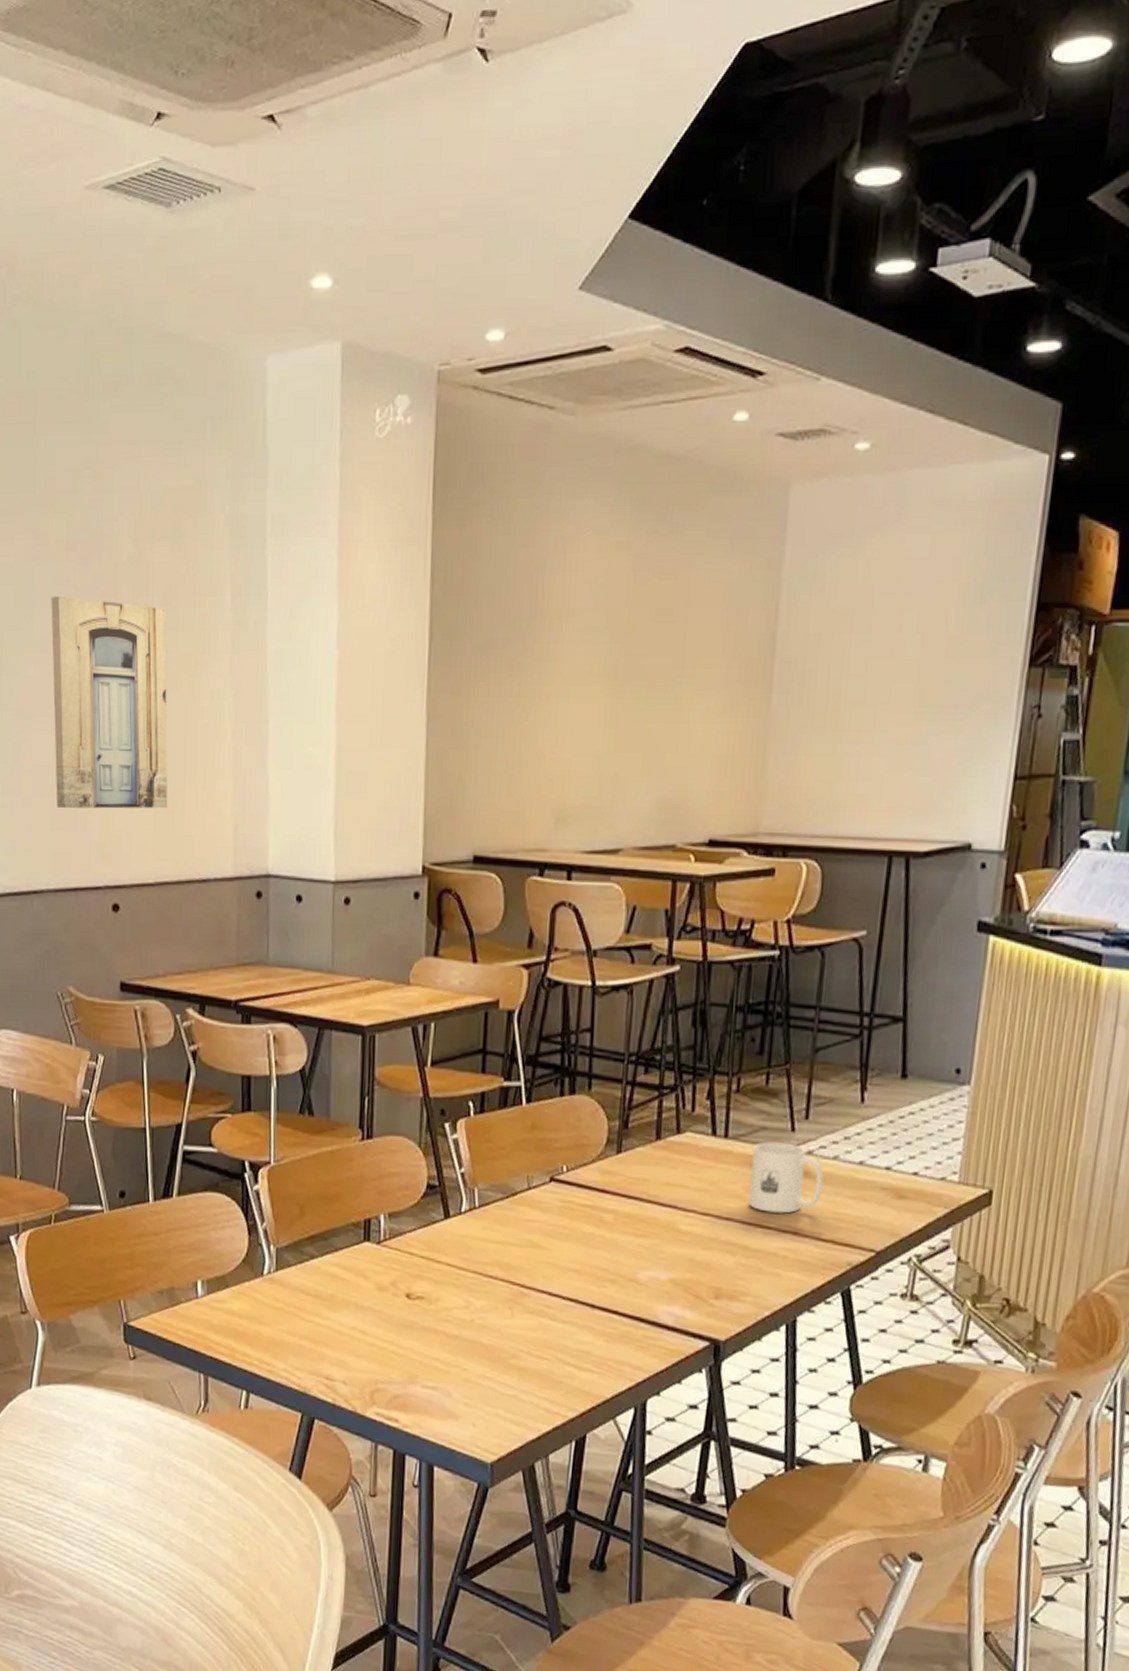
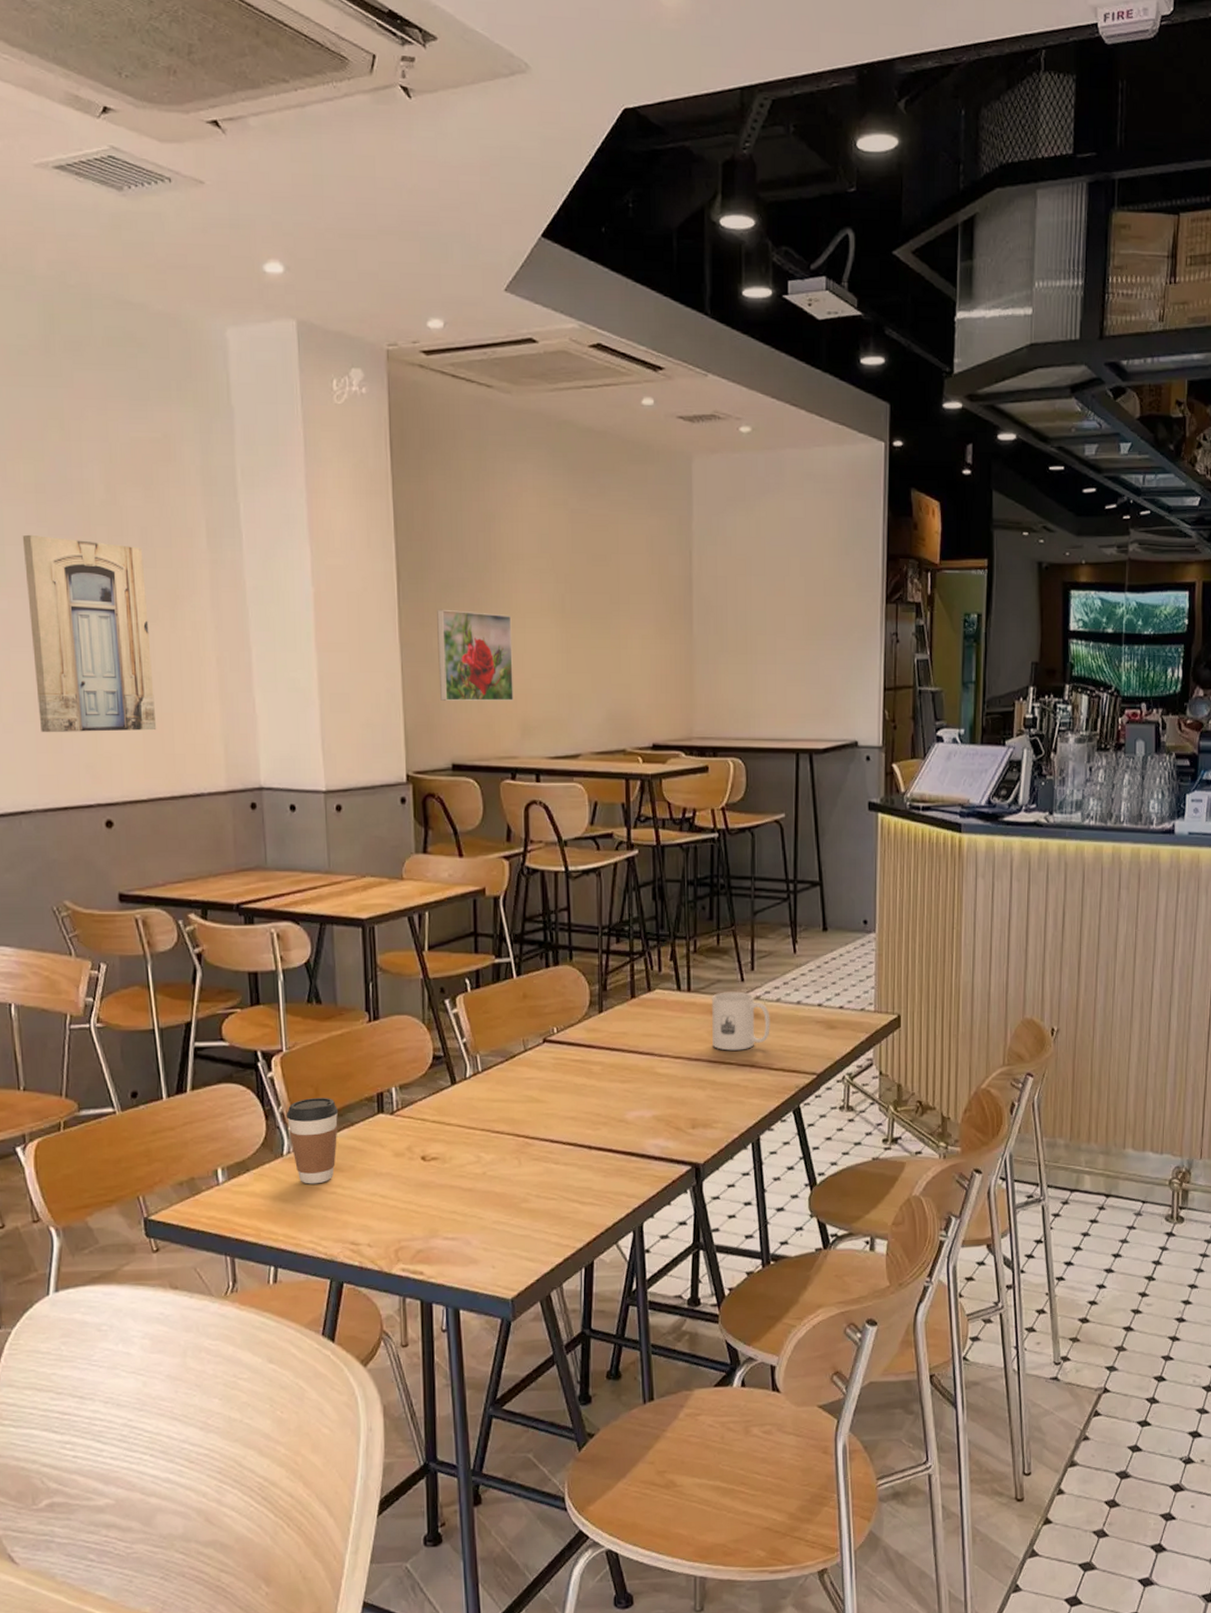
coffee cup: none [269,1217,323,1310] -> present [286,1097,339,1184]
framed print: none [466,675,555,784] -> present [437,609,514,701]

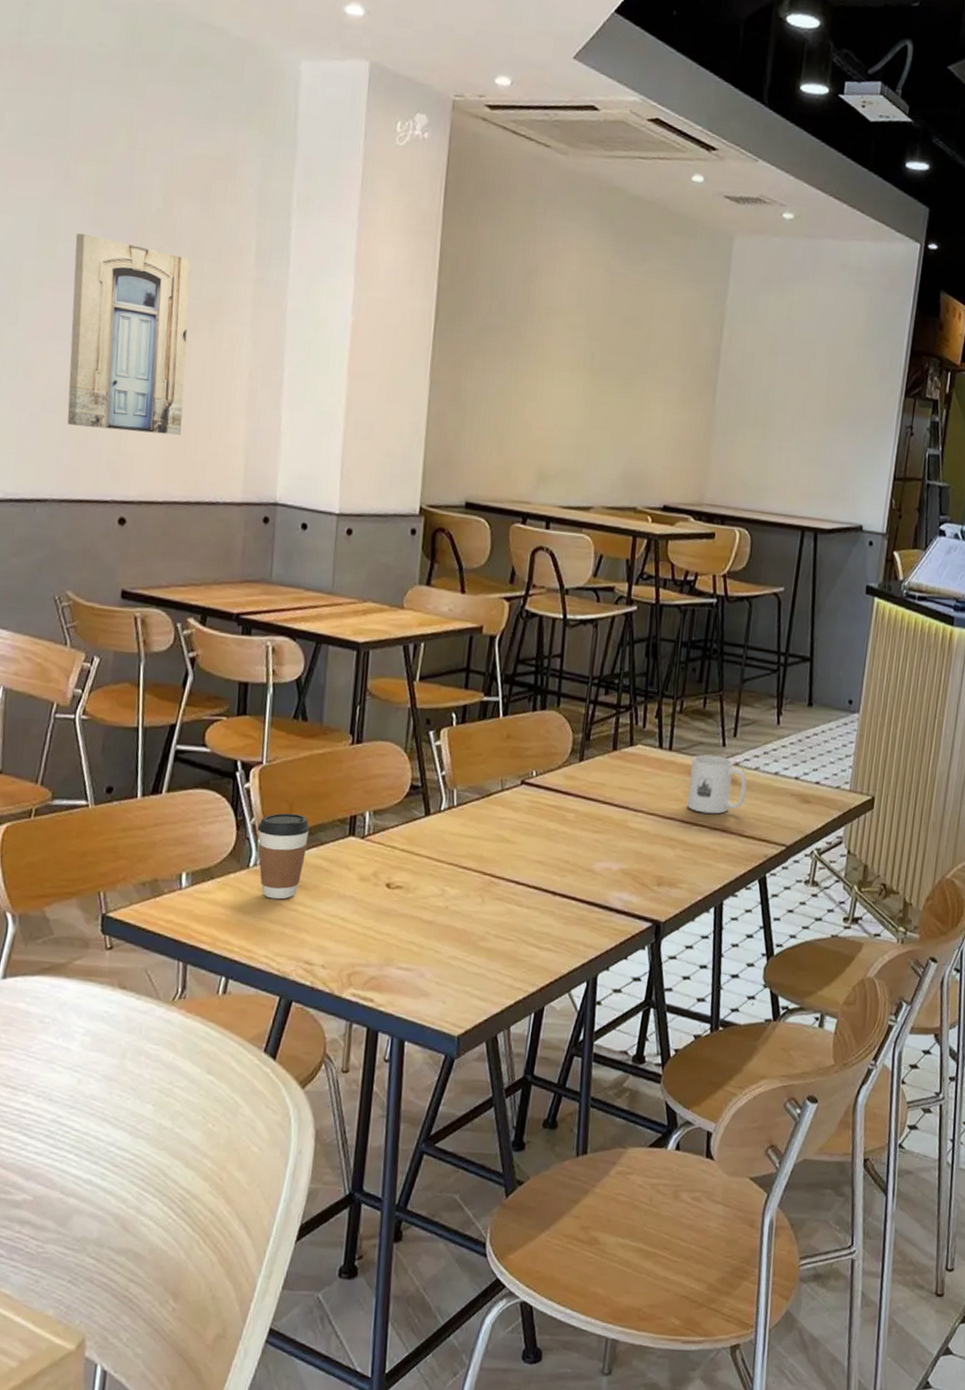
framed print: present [437,609,514,701] -> none [462,351,542,448]

